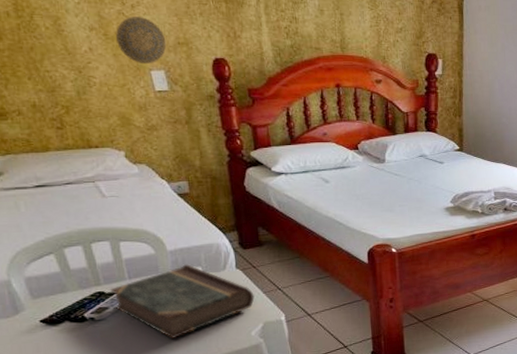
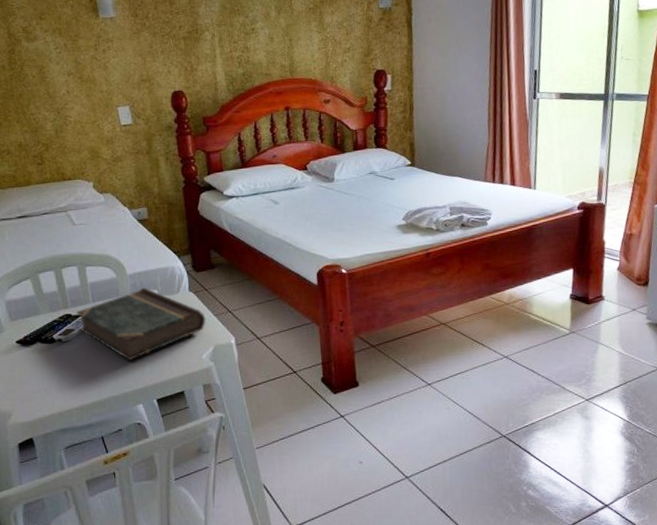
decorative plate: present [116,15,167,65] -> none [89,59,132,102]

